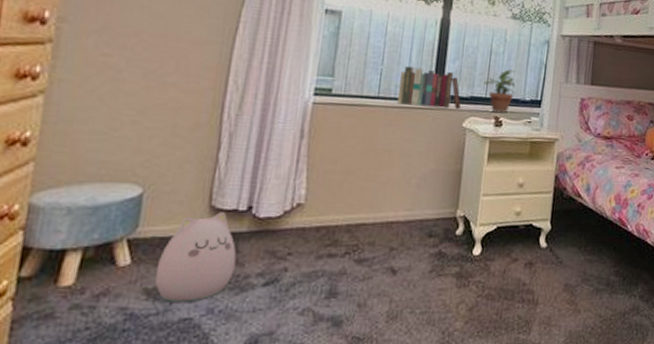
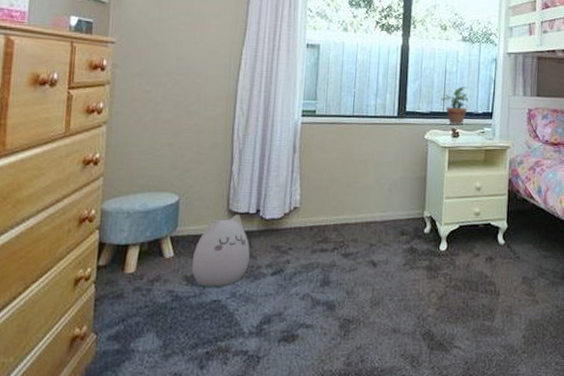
books: present [396,66,461,110] -> none [368,88,423,124]

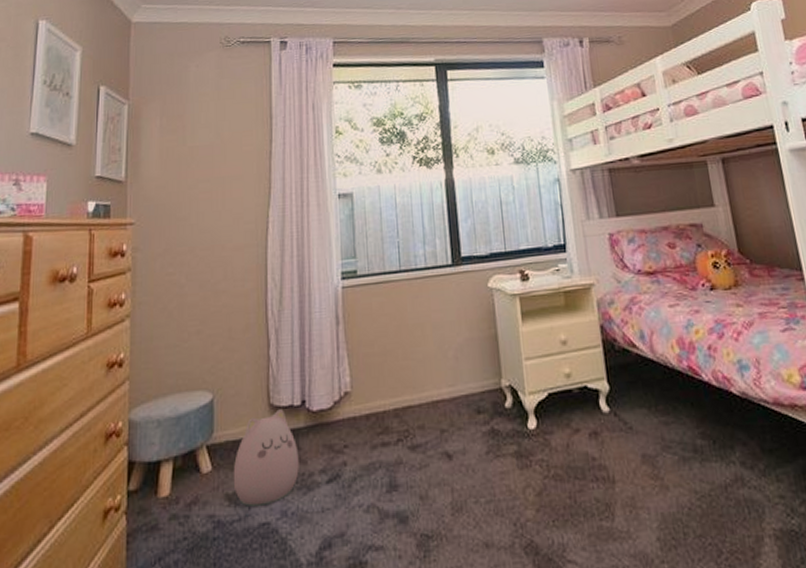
potted plant: present [441,86,468,125] -> none [500,217,535,265]

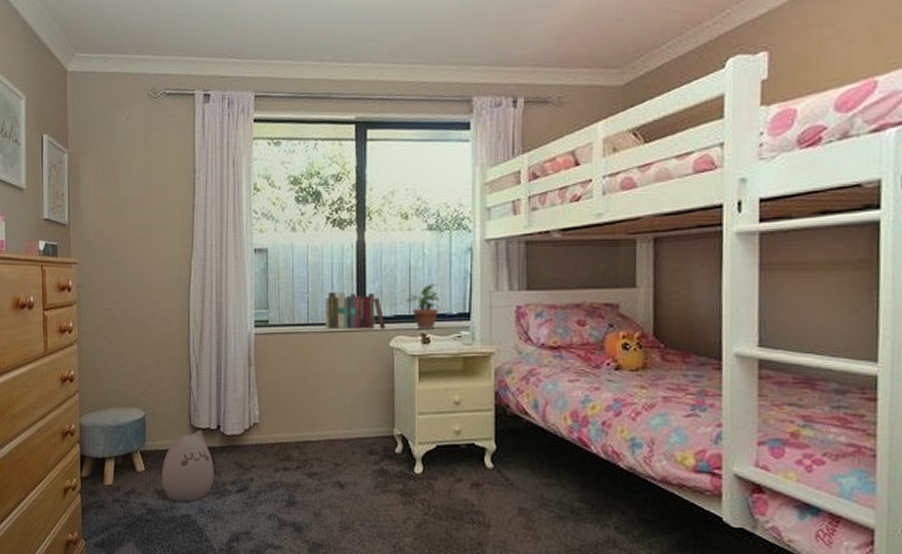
books: none [416,231,483,275] -> present [325,292,386,329]
potted plant: none [500,217,535,265] -> present [406,284,439,329]

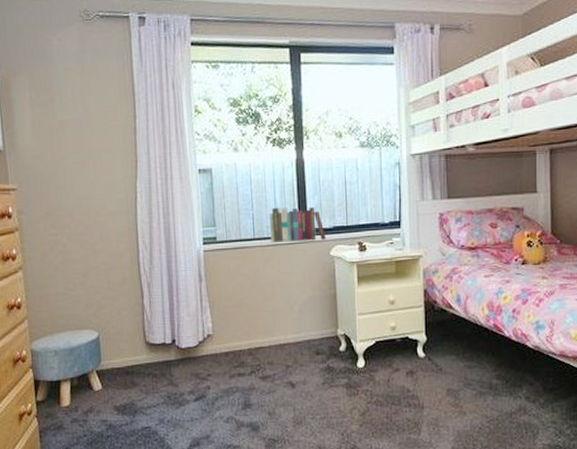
plush toy: present [161,430,214,503] -> none [119,346,172,416]
potted plant: present [406,284,439,329] -> none [343,196,373,238]

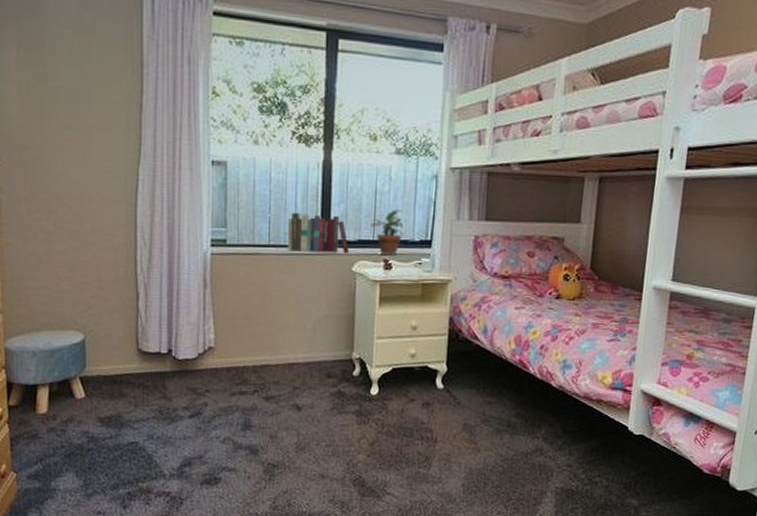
potted plant: none [343,196,373,238] -> present [371,209,403,255]

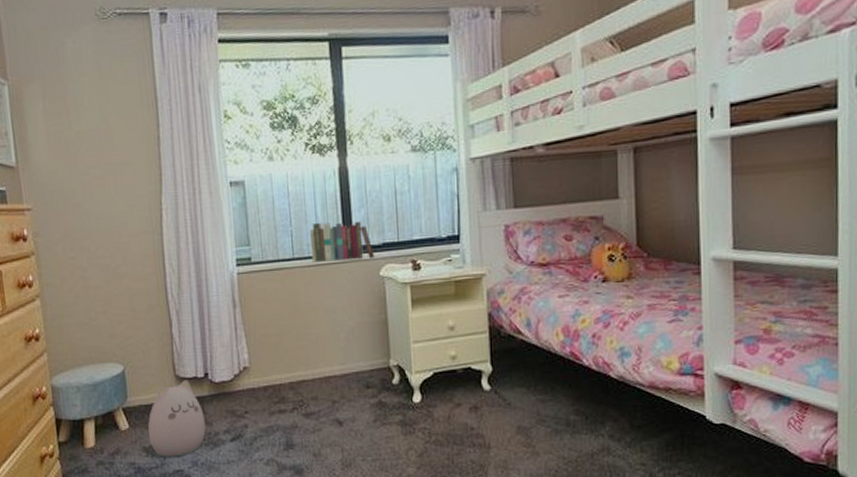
plush toy: none [104,354,165,430] -> present [147,380,206,458]
potted plant: present [371,209,403,255] -> none [394,207,428,255]

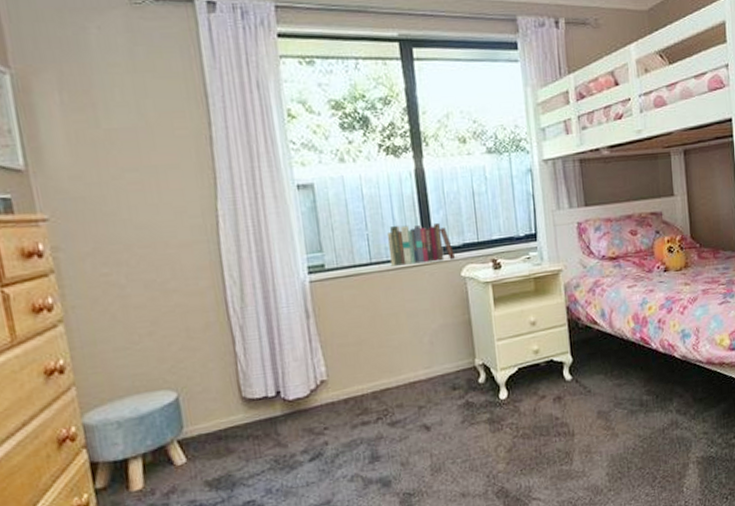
plush toy: present [147,380,206,458] -> none [210,401,280,490]

